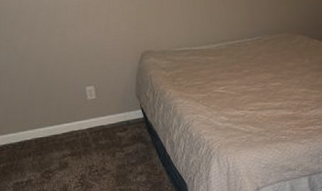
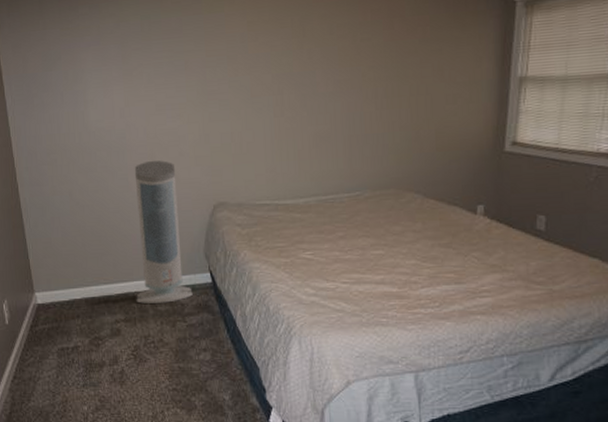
air purifier: none [70,18,128,140] -> present [134,160,193,304]

